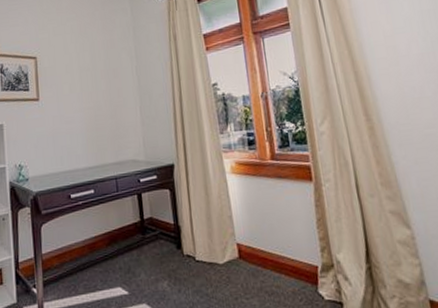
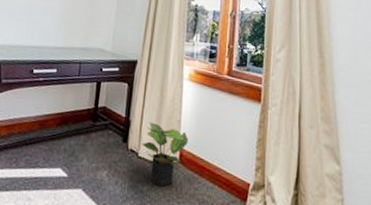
potted plant: none [197,223,244,286] -> present [142,122,188,187]

